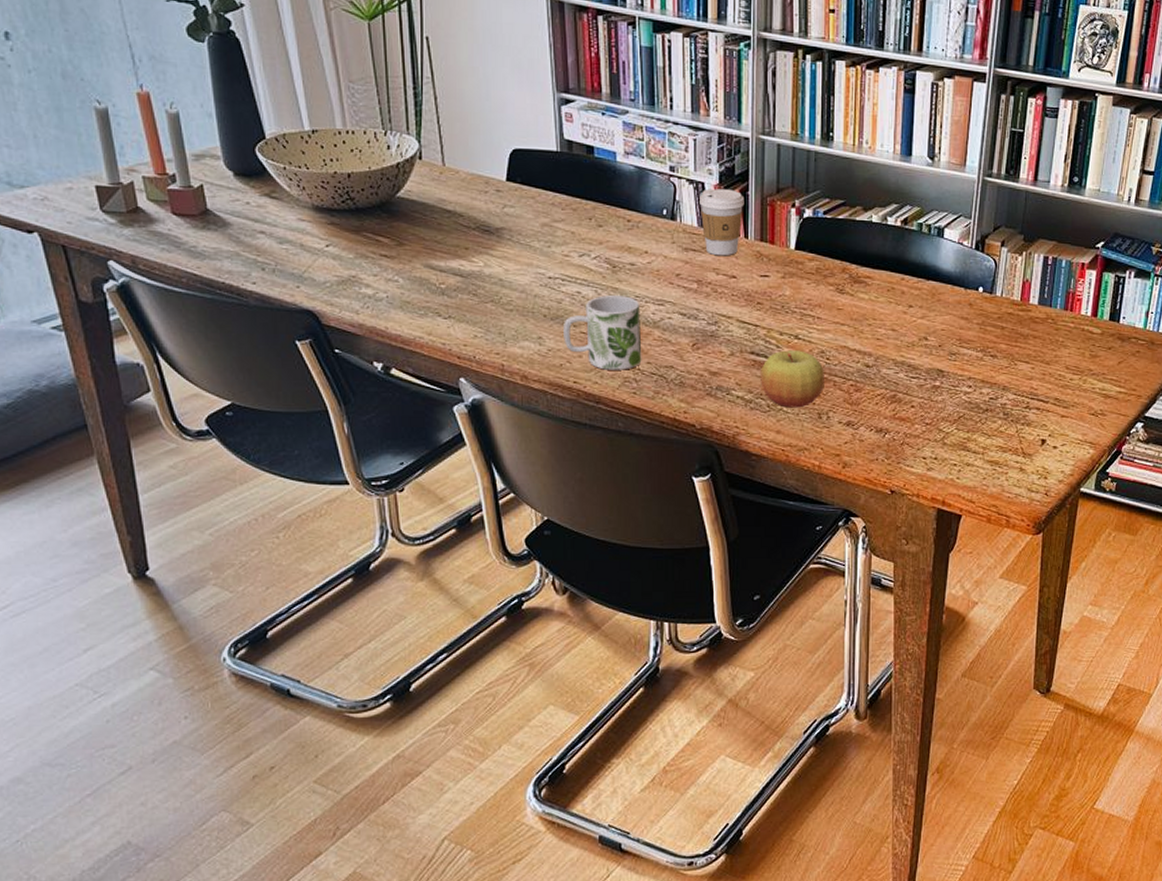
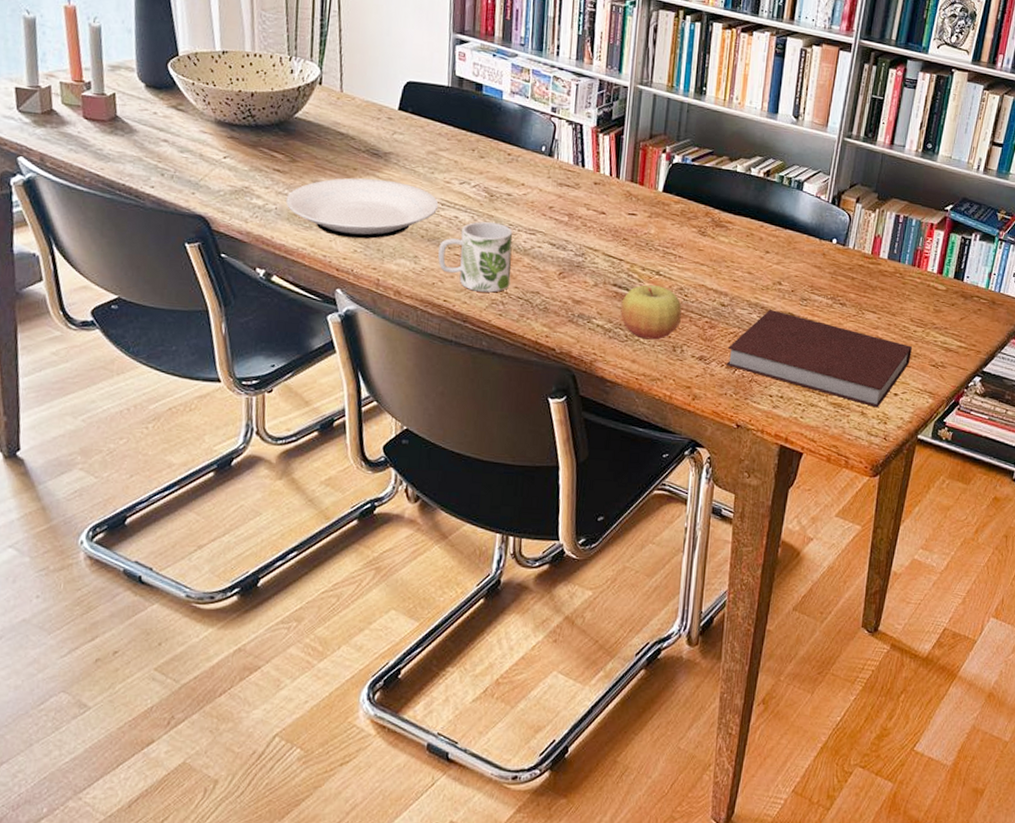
plate: none [397,257,559,323] -> present [286,178,439,239]
coffee cup: present [699,188,744,256] -> none [577,130,619,194]
notebook: none [875,367,1069,463] -> present [726,309,912,408]

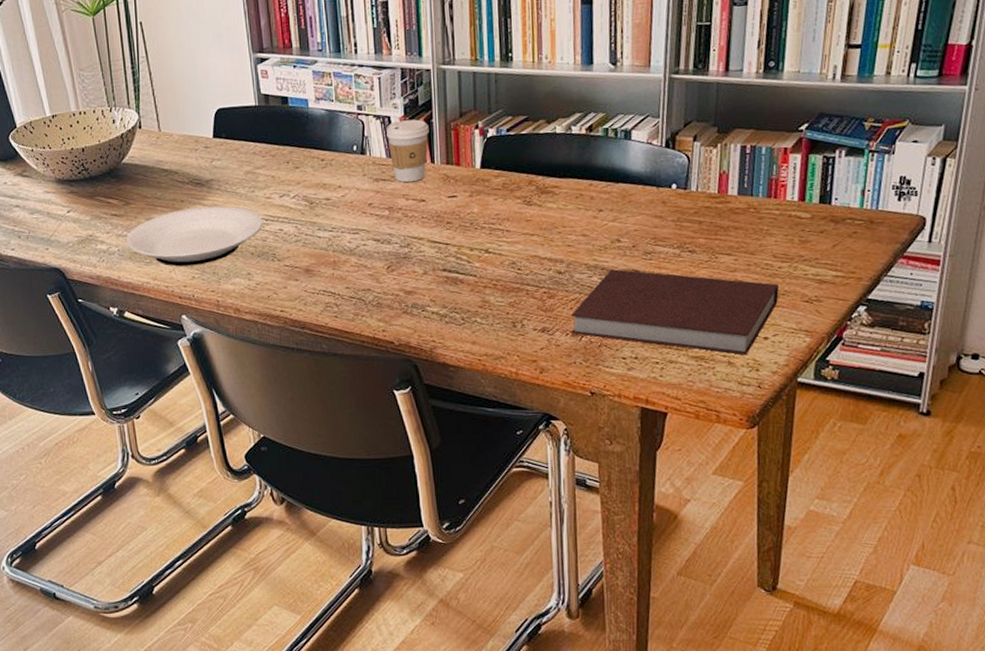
mug: present [438,221,513,293] -> none [269,228,341,298]
coffee cup: none [577,130,619,194] -> present [386,119,429,183]
apple: present [620,284,682,340] -> none [453,263,517,319]

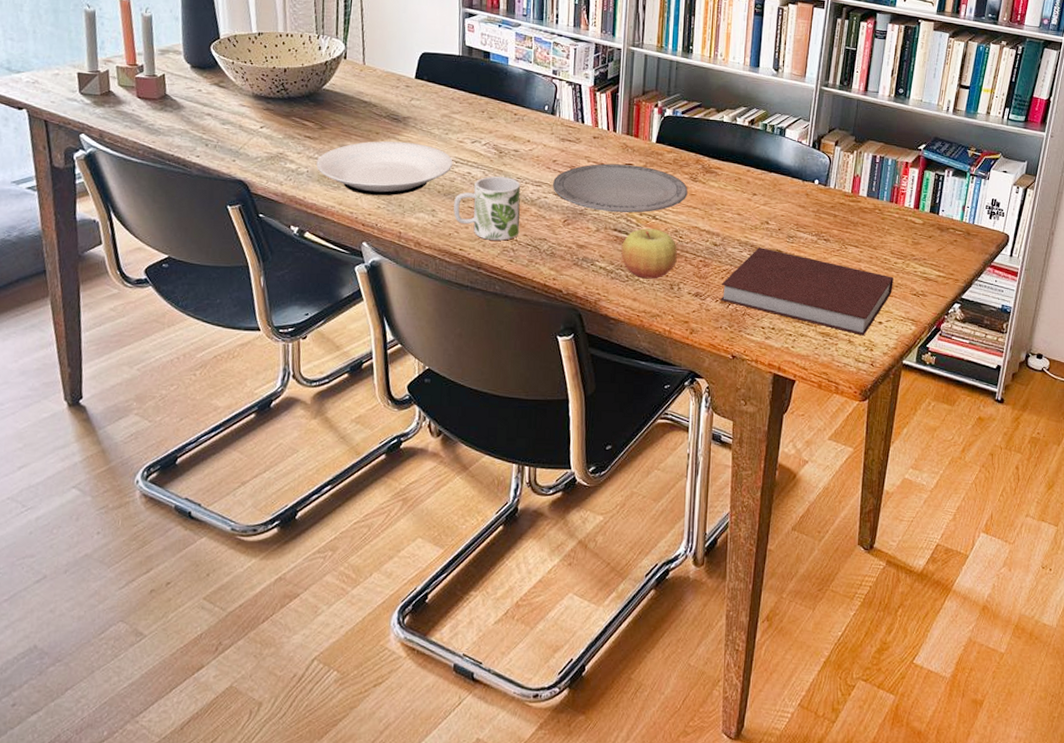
mug: none [269,228,341,298] -> present [453,176,521,241]
plate: none [371,196,522,252] -> present [553,163,688,213]
coffee cup: present [386,119,429,183] -> none [576,90,615,147]
apple: none [453,263,517,319] -> present [621,228,677,279]

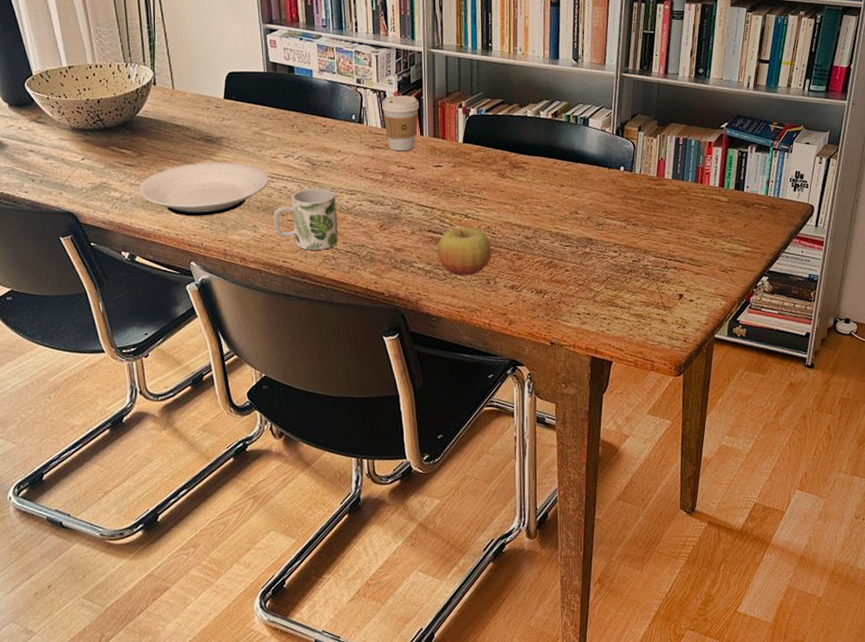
plate: present [553,163,688,213] -> none [366,166,497,214]
coffee cup: none [576,90,615,147] -> present [382,95,419,152]
notebook: present [720,247,893,336] -> none [536,237,702,314]

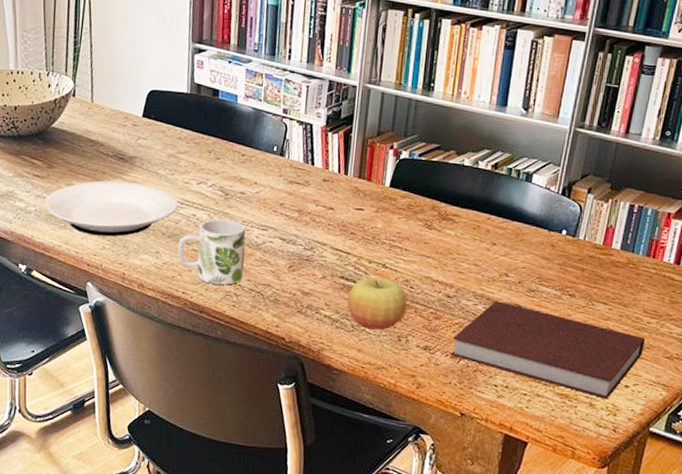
coffee cup: present [382,95,419,152] -> none [307,130,348,190]
notebook: none [536,237,702,314] -> present [450,301,645,400]

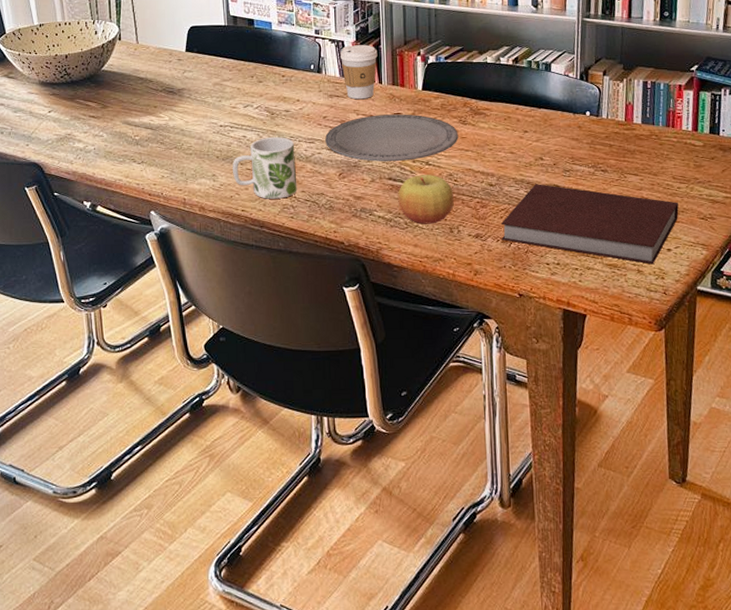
plate: present [44,181,178,237] -> none [102,112,228,166]
plate: none [279,208,422,261] -> present [325,114,458,162]
coffee cup: none [307,130,348,190] -> present [340,45,378,100]

